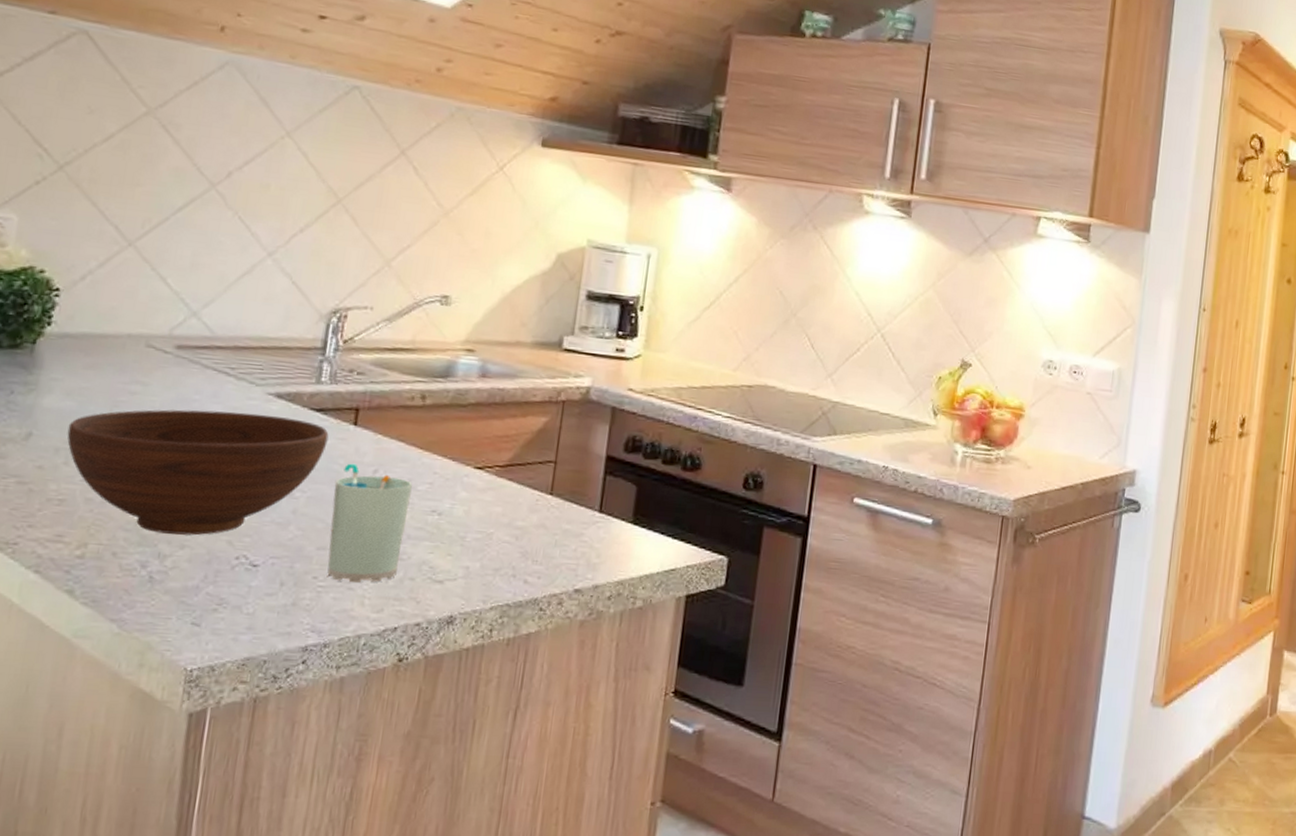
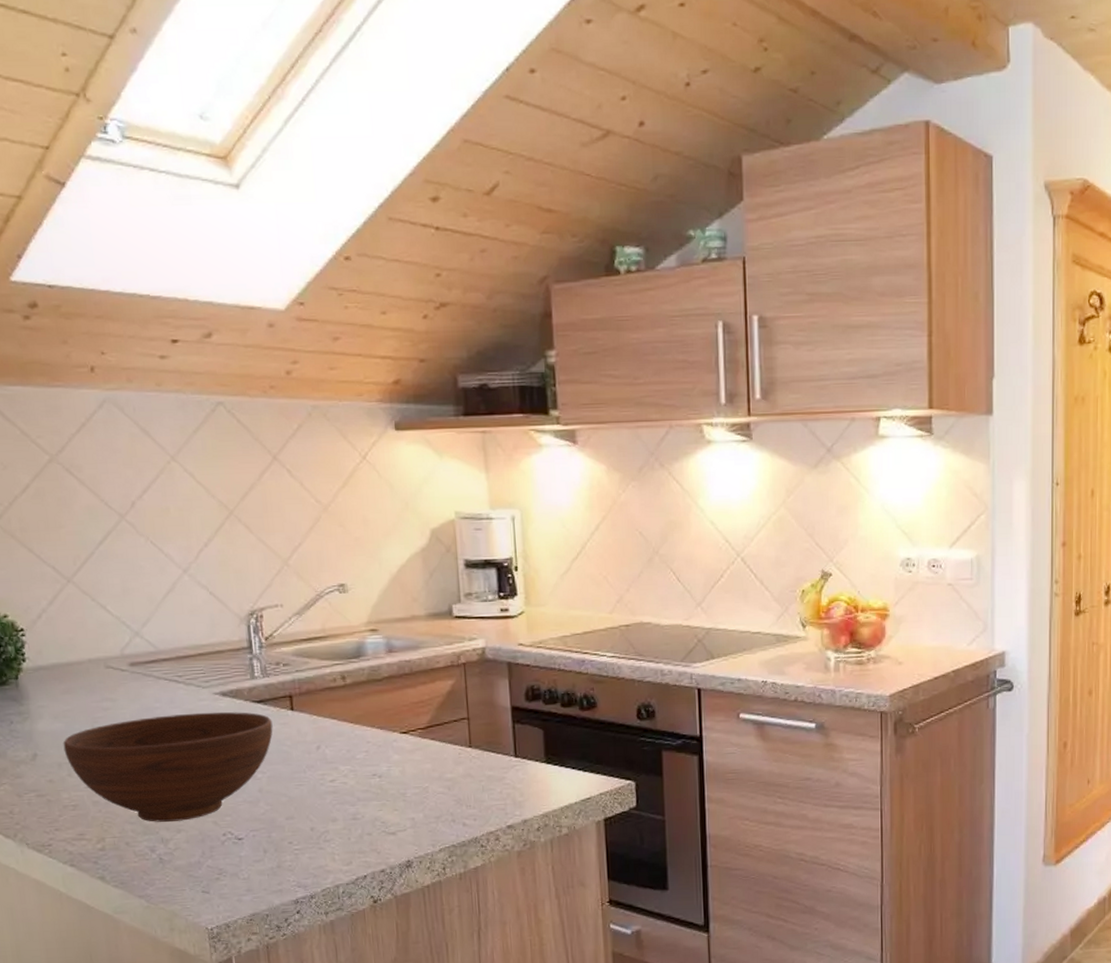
cup: present [327,463,412,583] -> none [287,743,356,844]

